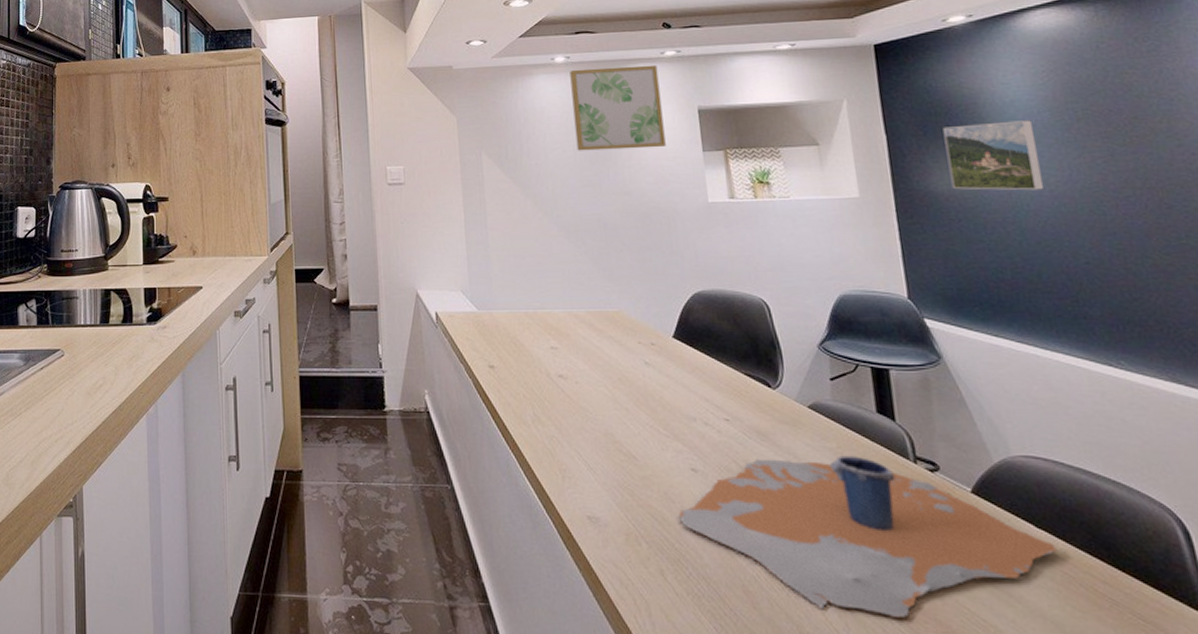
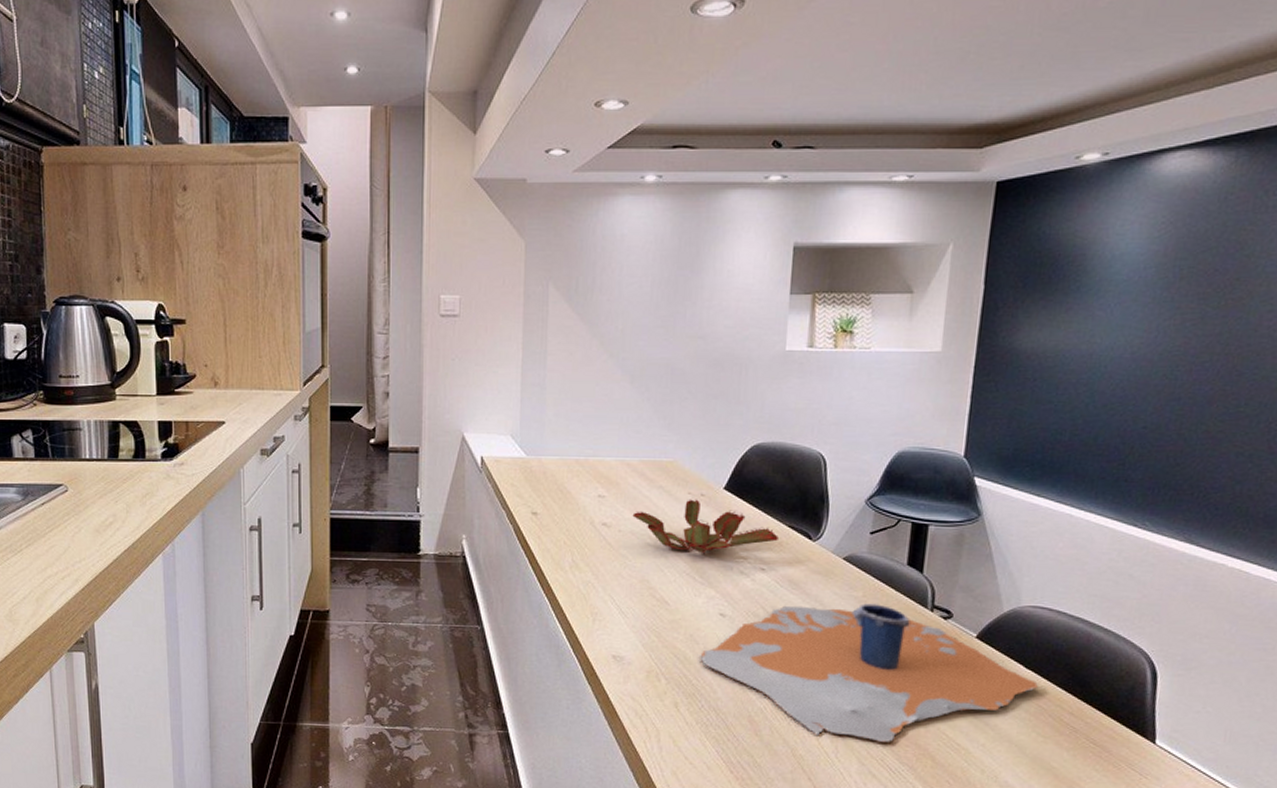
wall art: present [570,65,666,151] -> none [655,191,758,288]
plant: none [587,348,737,405] -> present [632,499,778,554]
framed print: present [942,120,1045,191] -> none [1036,276,1136,352]

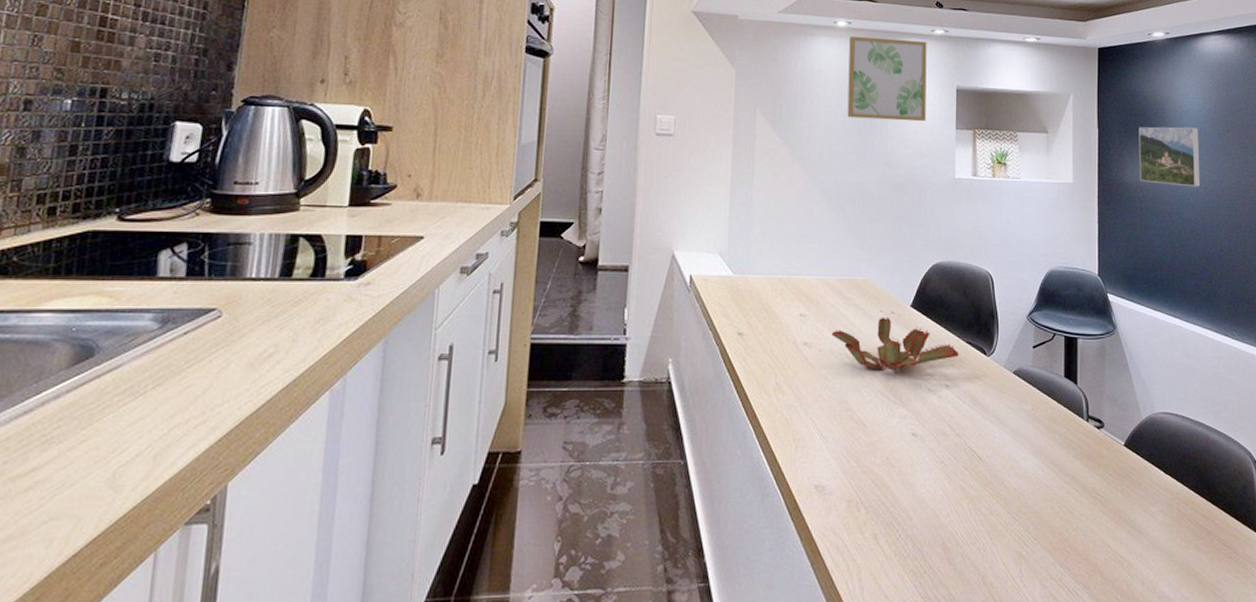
wall art: none [655,191,758,288] -> present [847,36,927,122]
cup: present [701,603,1038,742] -> none [897,416,1176,561]
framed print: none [1036,276,1136,352] -> present [1138,126,1201,187]

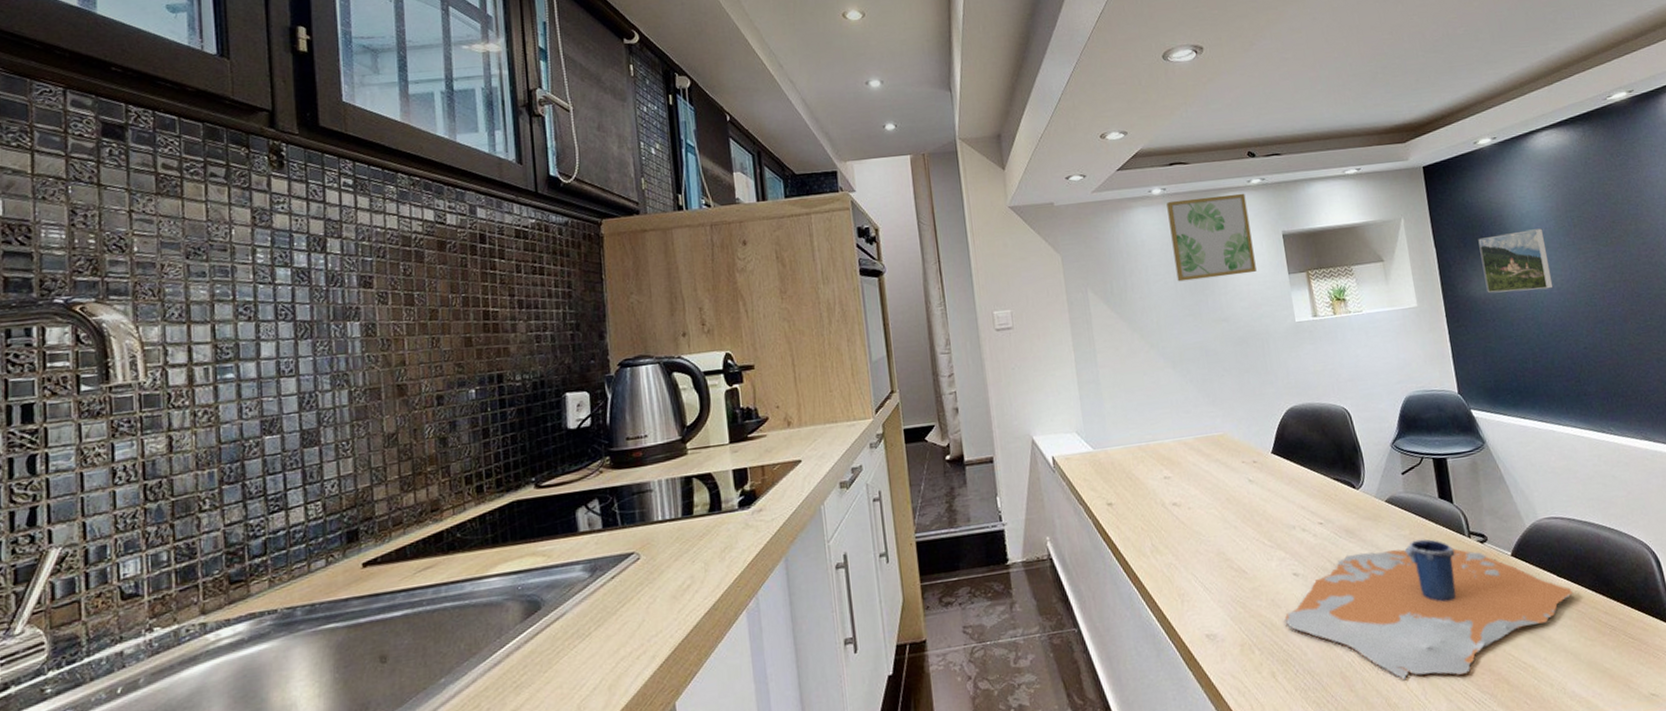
plant: present [831,317,959,372] -> none [1198,466,1328,518]
cup: none [897,416,1176,561] -> present [1285,539,1573,680]

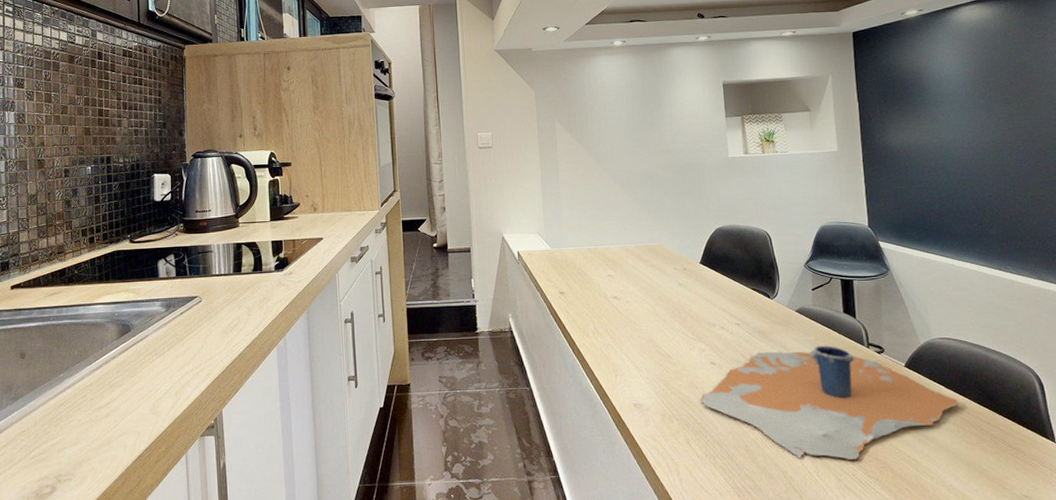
wall art: present [1166,193,1257,282] -> none [625,48,698,118]
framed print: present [1478,228,1554,293] -> none [898,90,965,144]

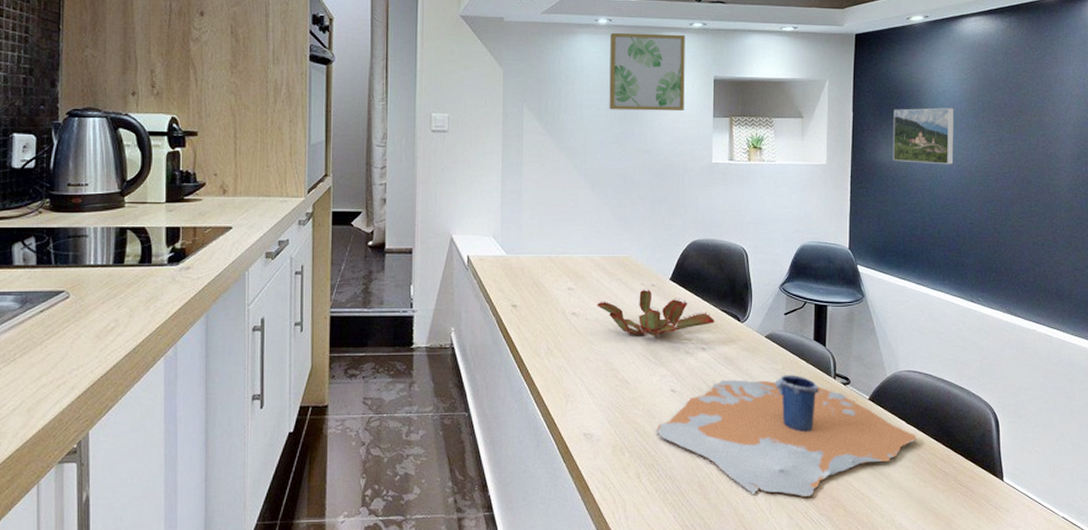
wall art: none [625,48,698,118] -> present [609,32,685,112]
plant: none [635,273,745,316] -> present [597,289,714,337]
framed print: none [898,90,965,144] -> present [892,107,955,165]

